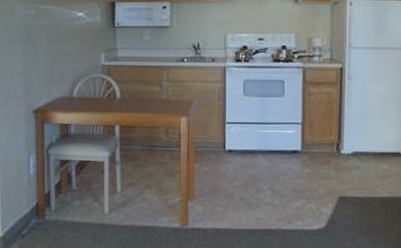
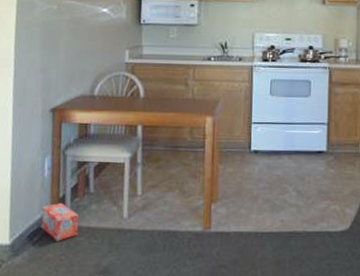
box: none [28,198,63,235] -> present [41,202,79,241]

